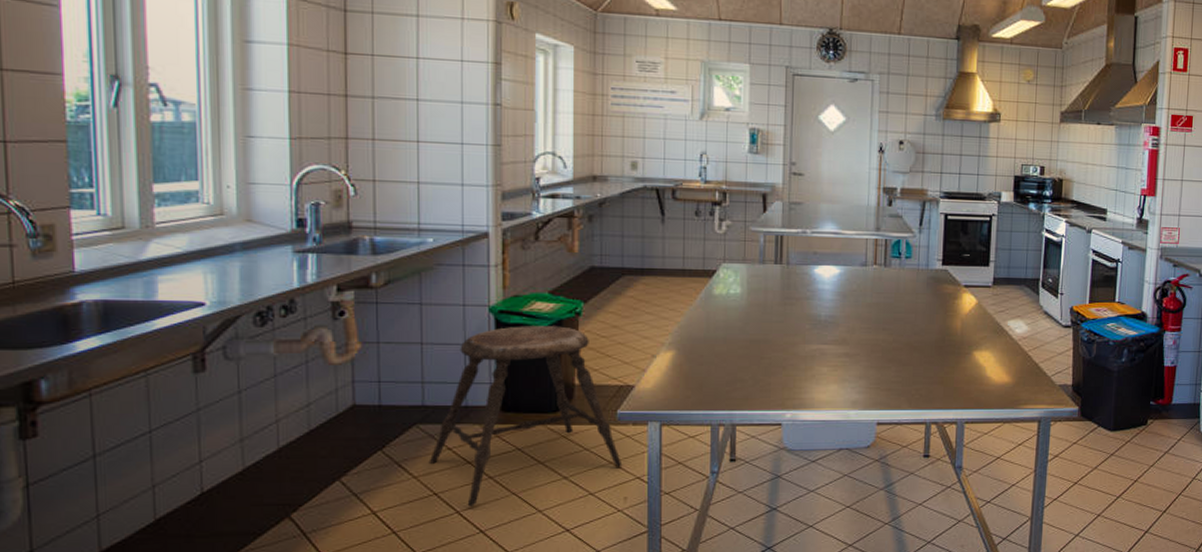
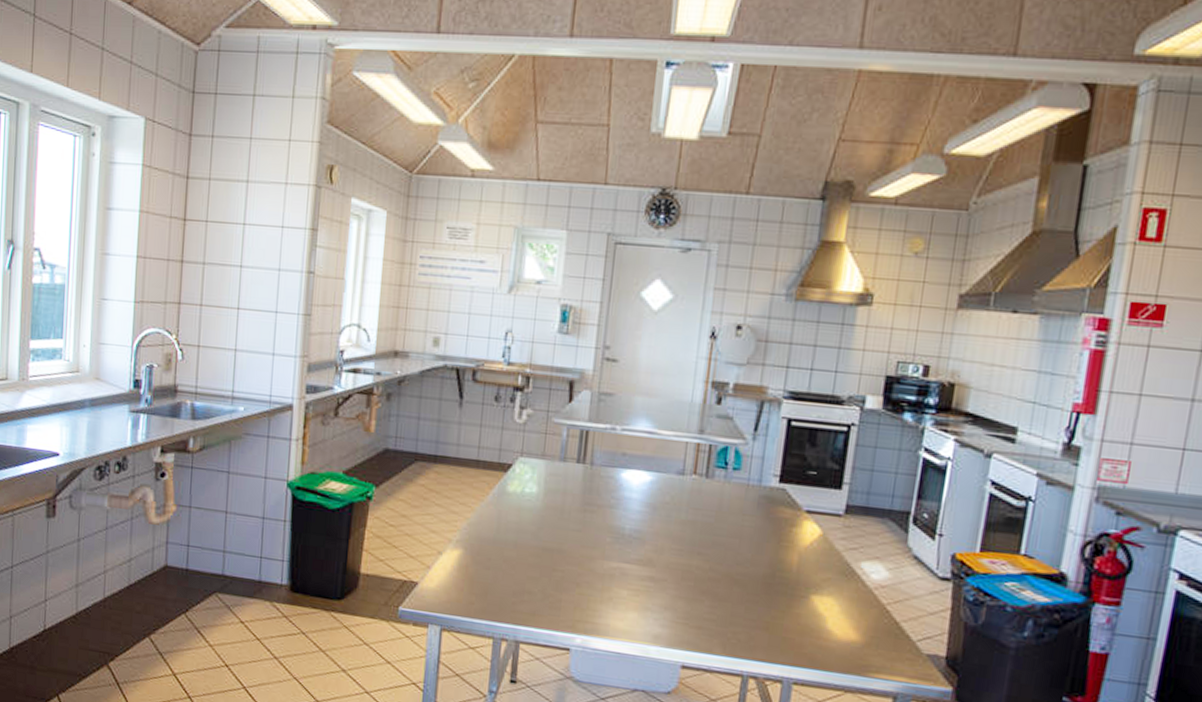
stool: present [428,326,623,506] -> none [223,504,400,685]

